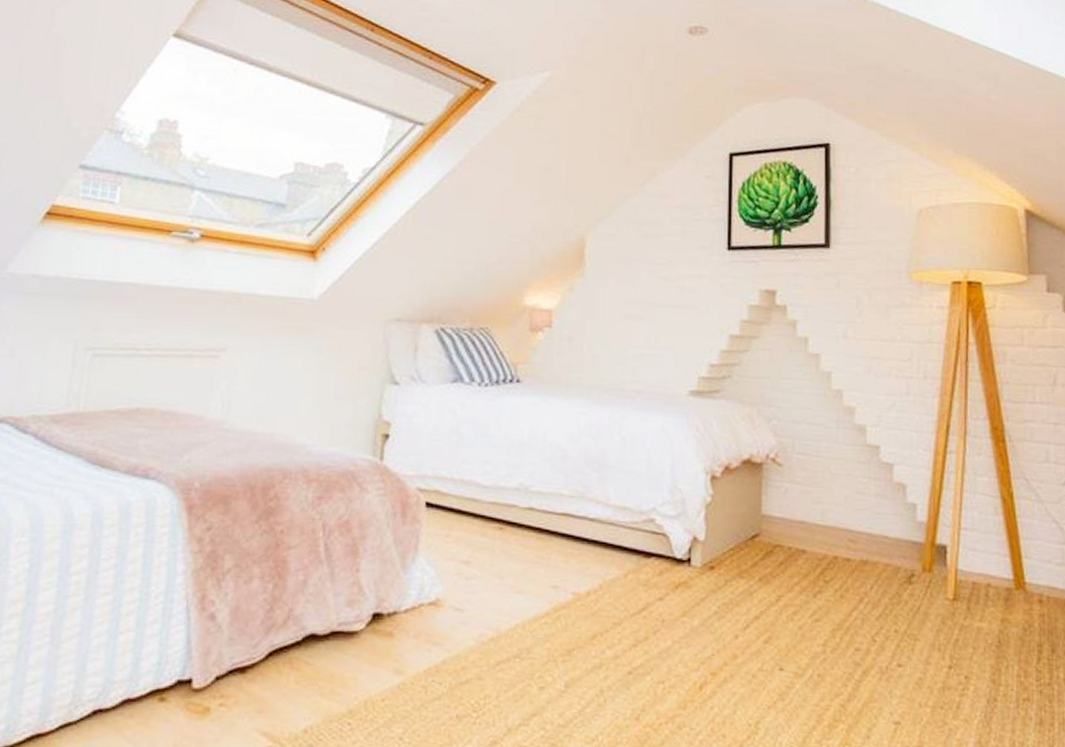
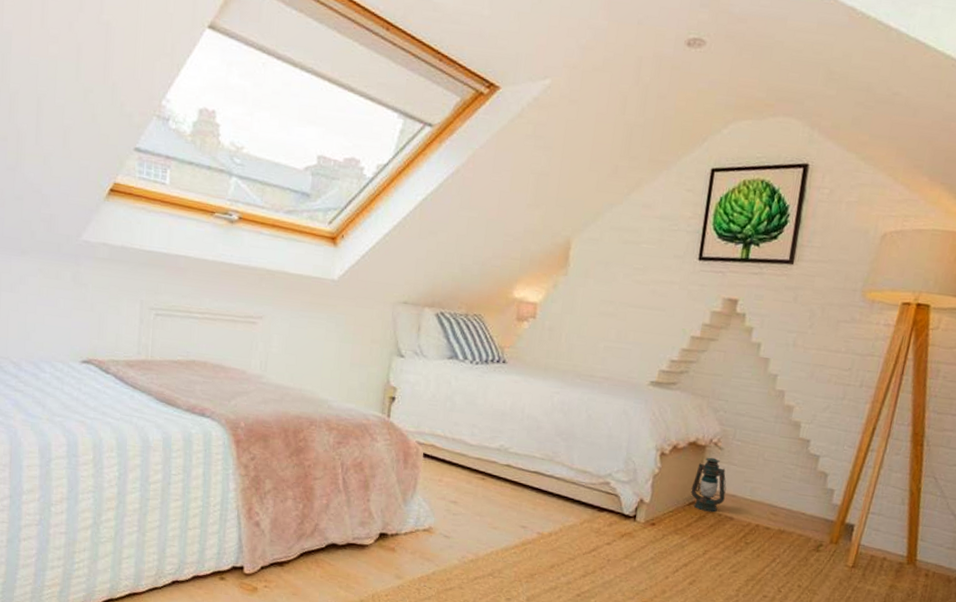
lantern: none [752,477,793,546] -> present [690,457,727,512]

